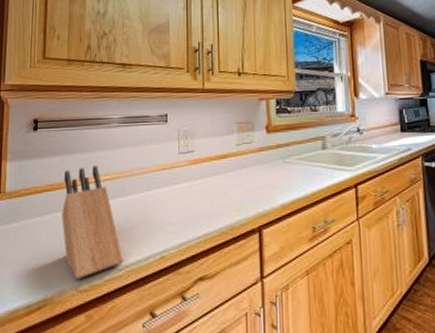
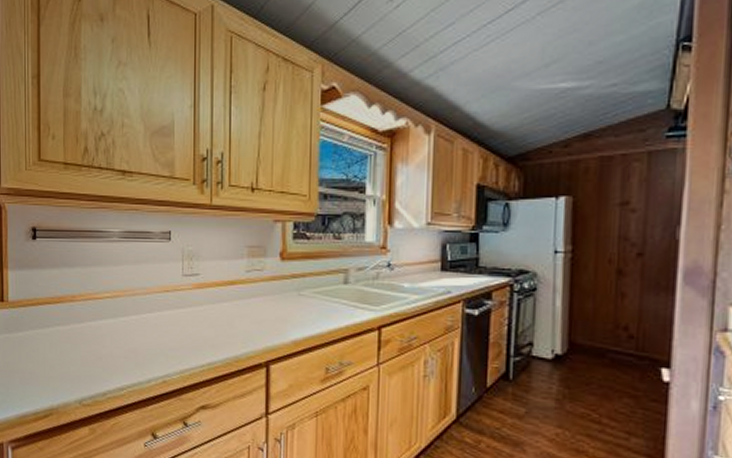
knife block: present [62,164,123,280] -> none [64,280,125,394]

